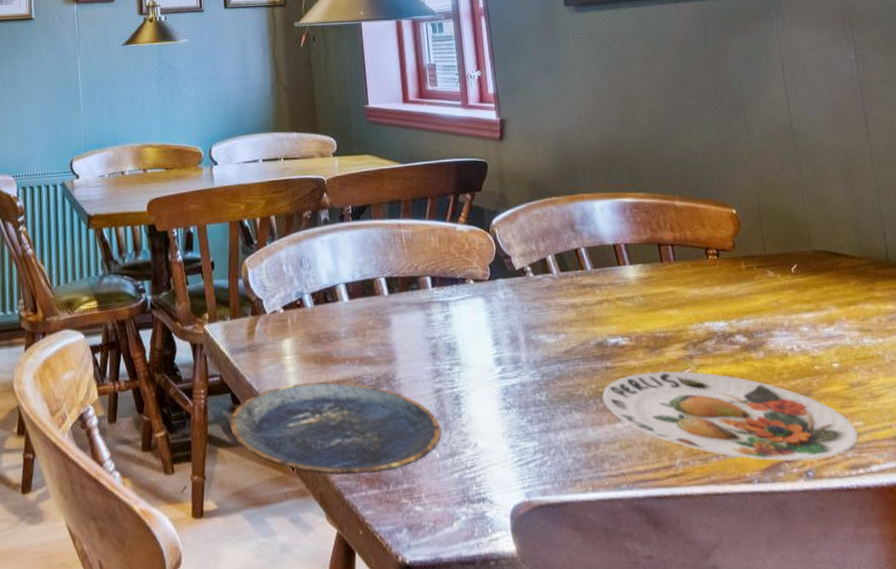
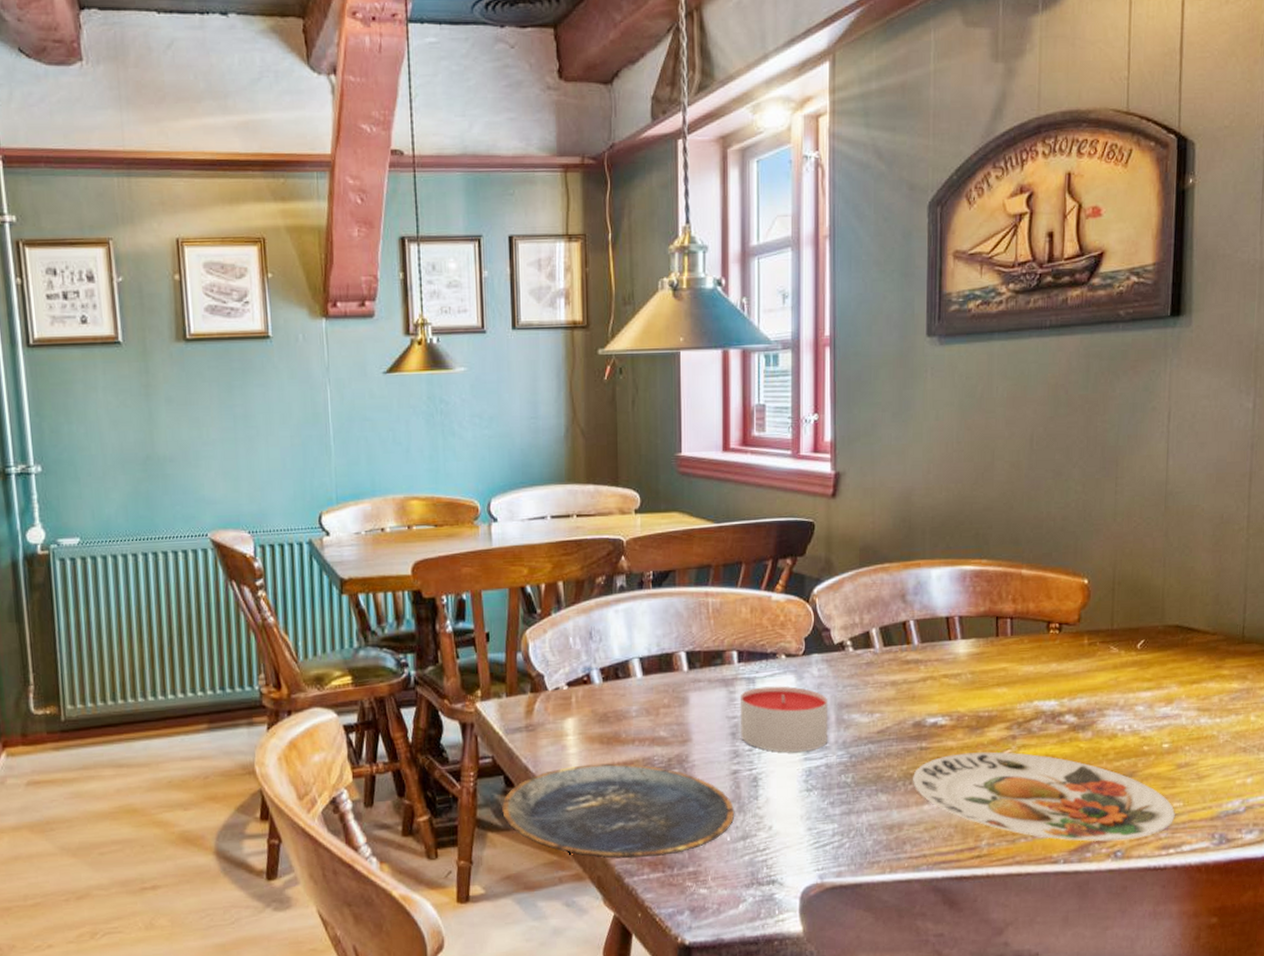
candle: none [436,309,519,372] -> present [740,686,827,753]

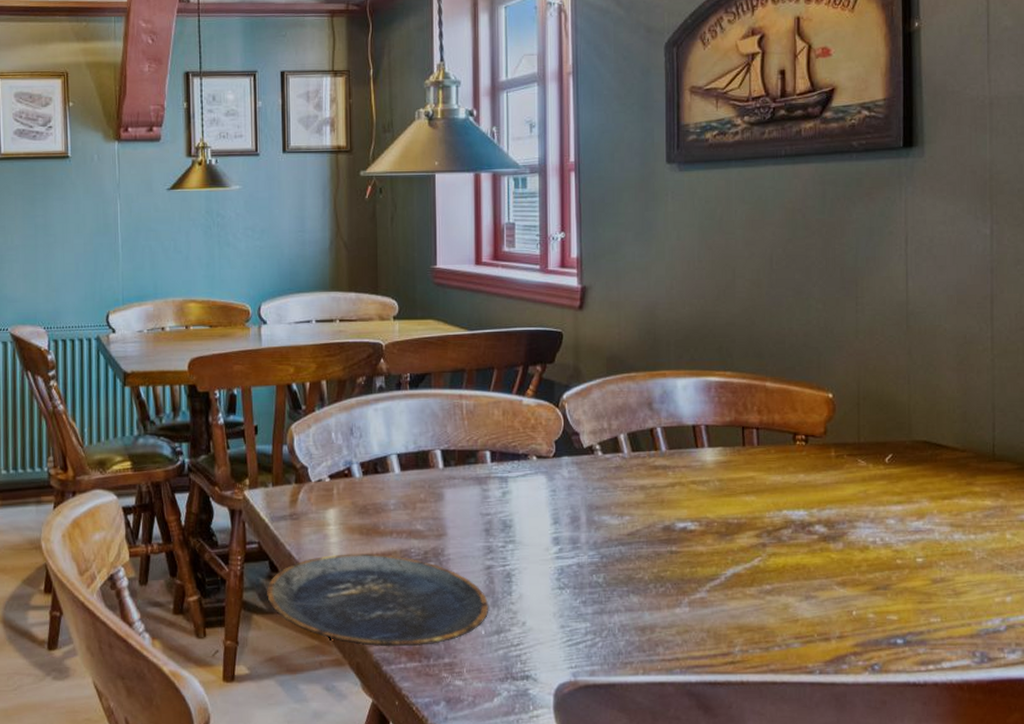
candle: present [740,686,827,753] -> none [493,486,578,551]
plate: present [912,751,1175,842] -> none [663,558,933,654]

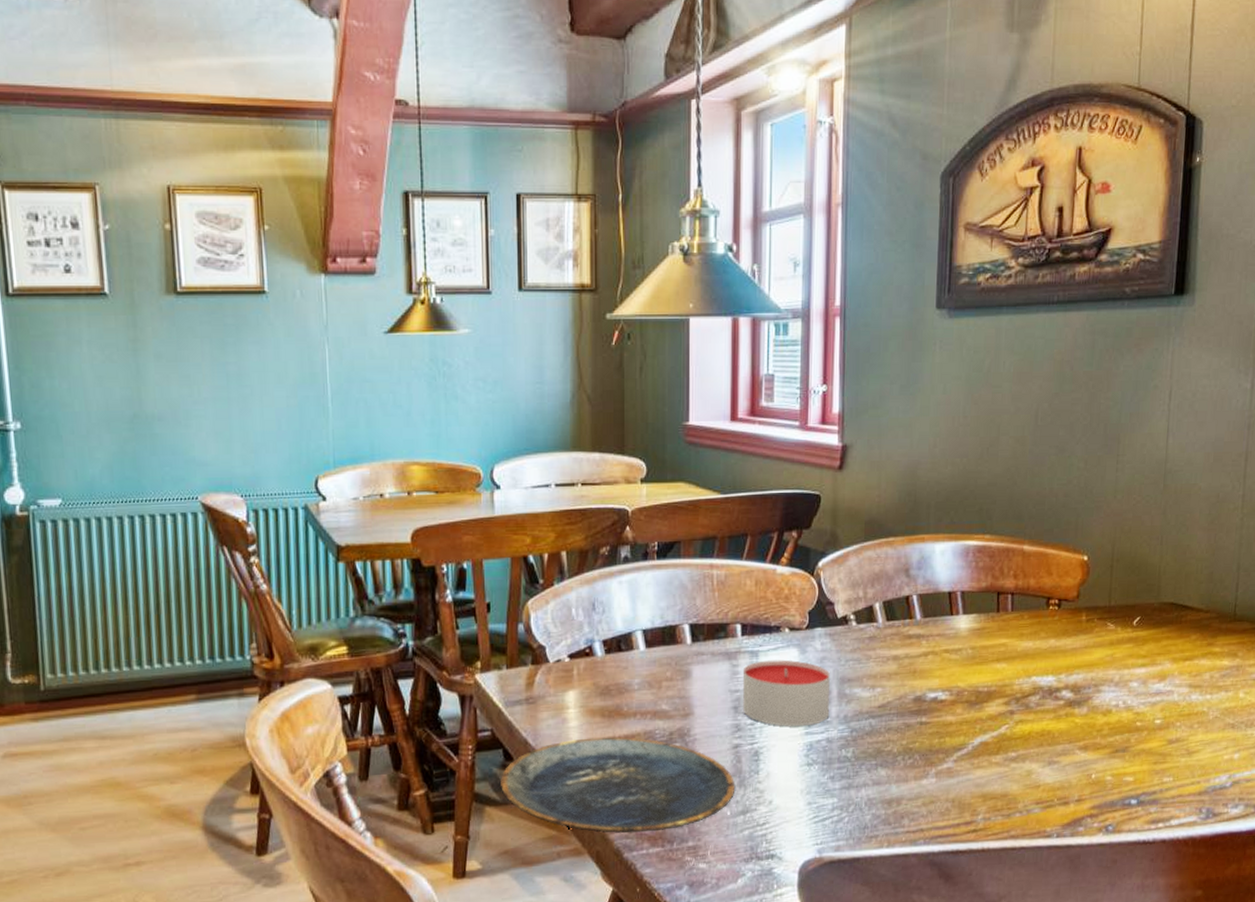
candle: none [493,486,578,551] -> present [742,660,830,727]

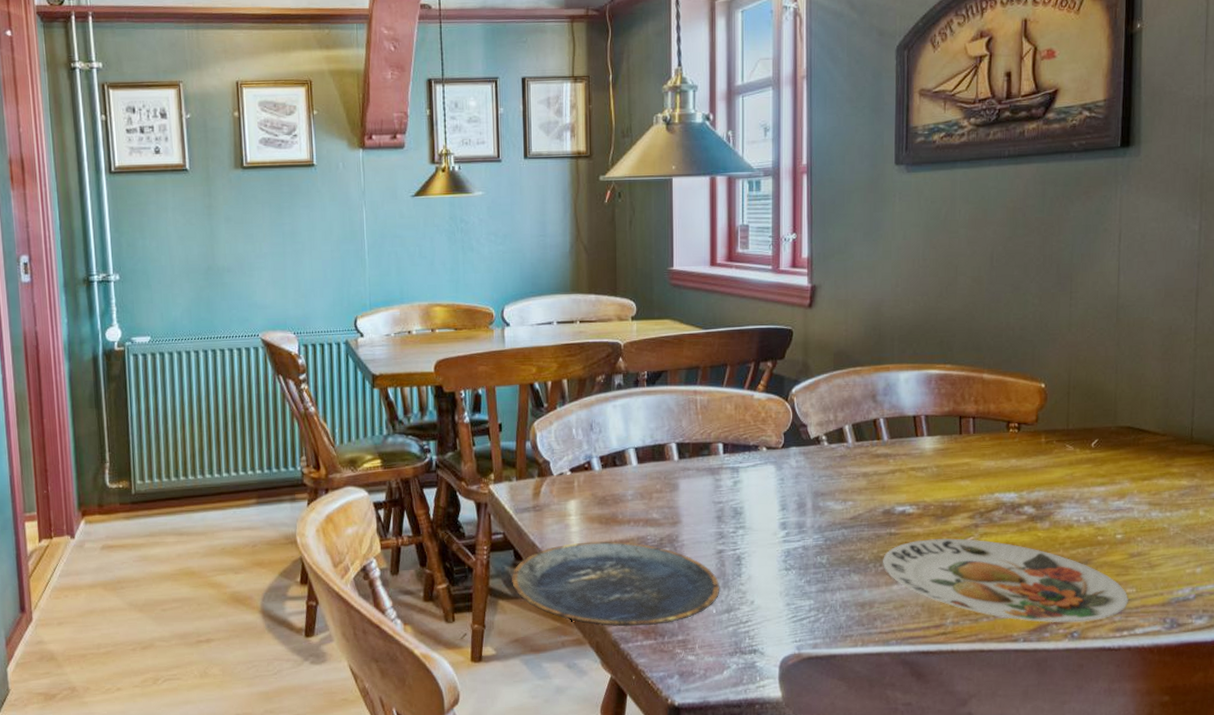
candle: present [742,660,830,727] -> none [725,475,804,535]
plate: none [911,726,1165,817] -> present [882,538,1128,623]

